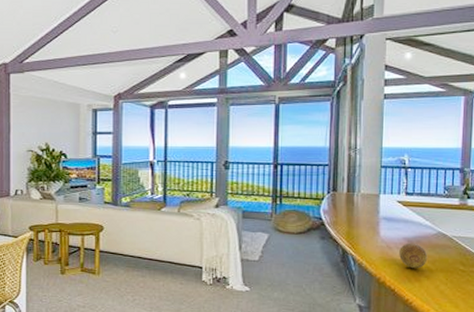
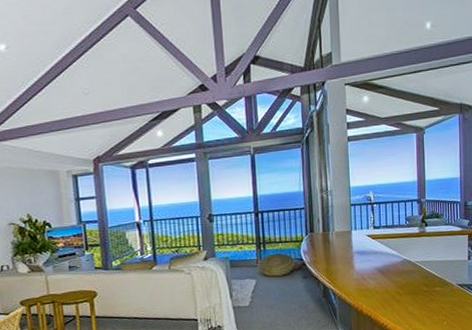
fruit: present [399,243,428,269] -> none [372,271,397,295]

